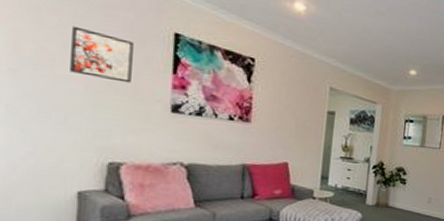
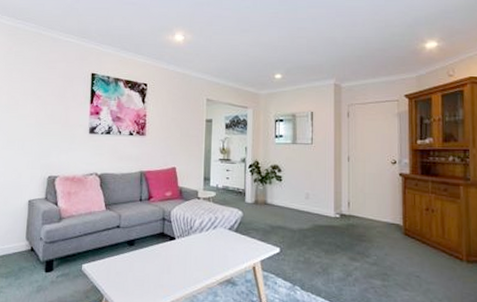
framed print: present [70,26,134,84] -> none [27,79,66,115]

